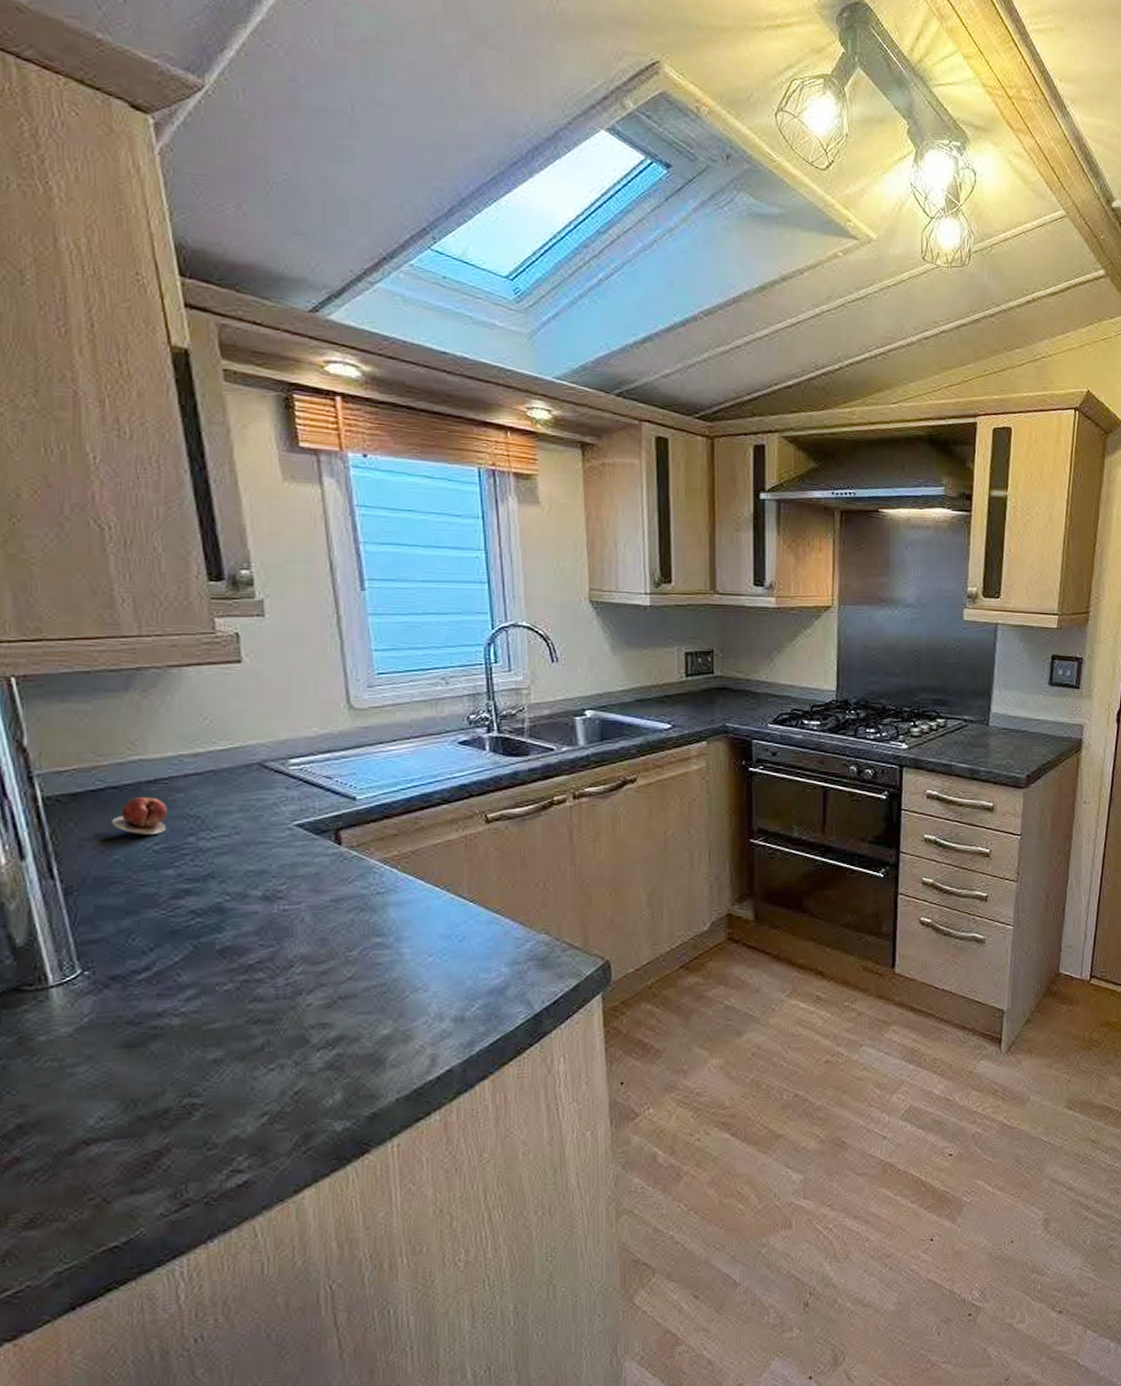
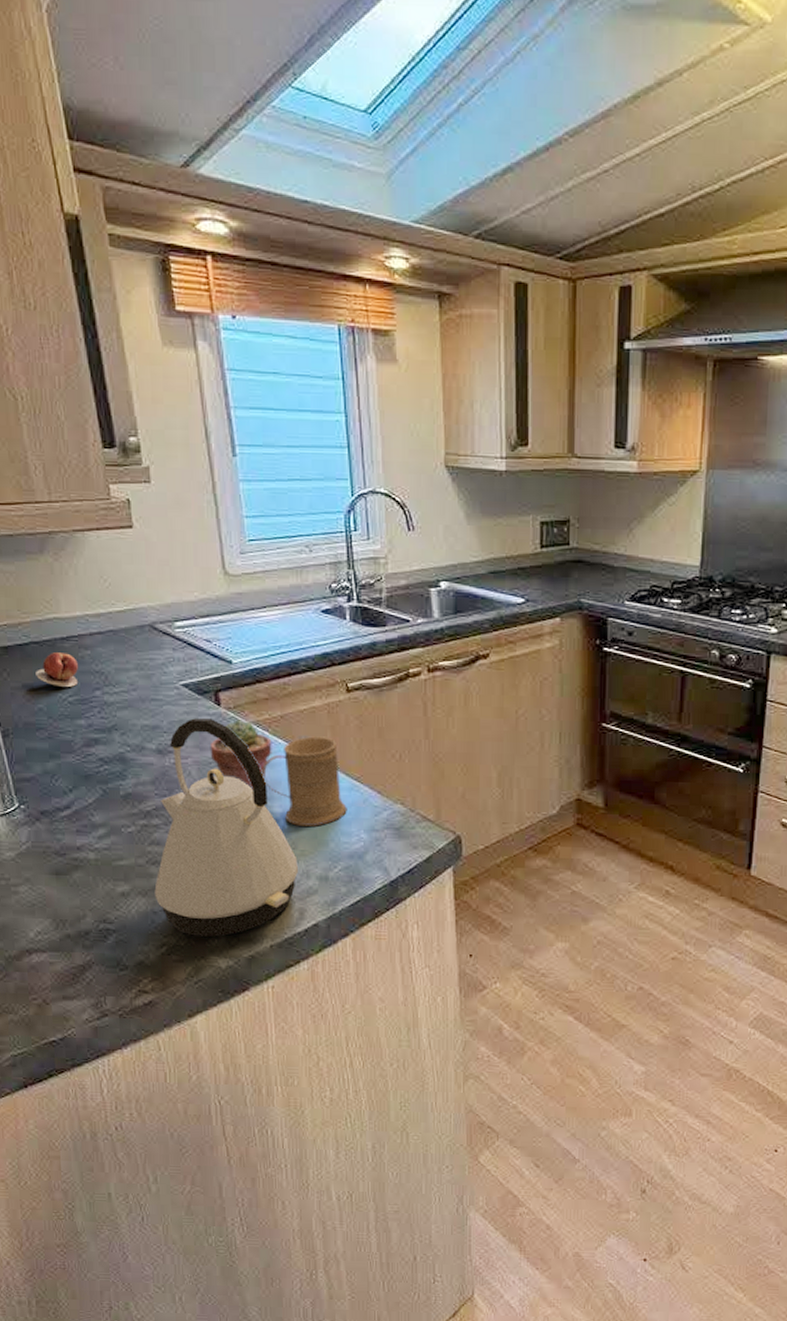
kettle: none [255,859,431,1100] -> present [154,718,299,937]
potted succulent: none [327,858,401,932] -> present [209,719,272,790]
mug: none [388,870,486,966] -> present [261,736,347,826]

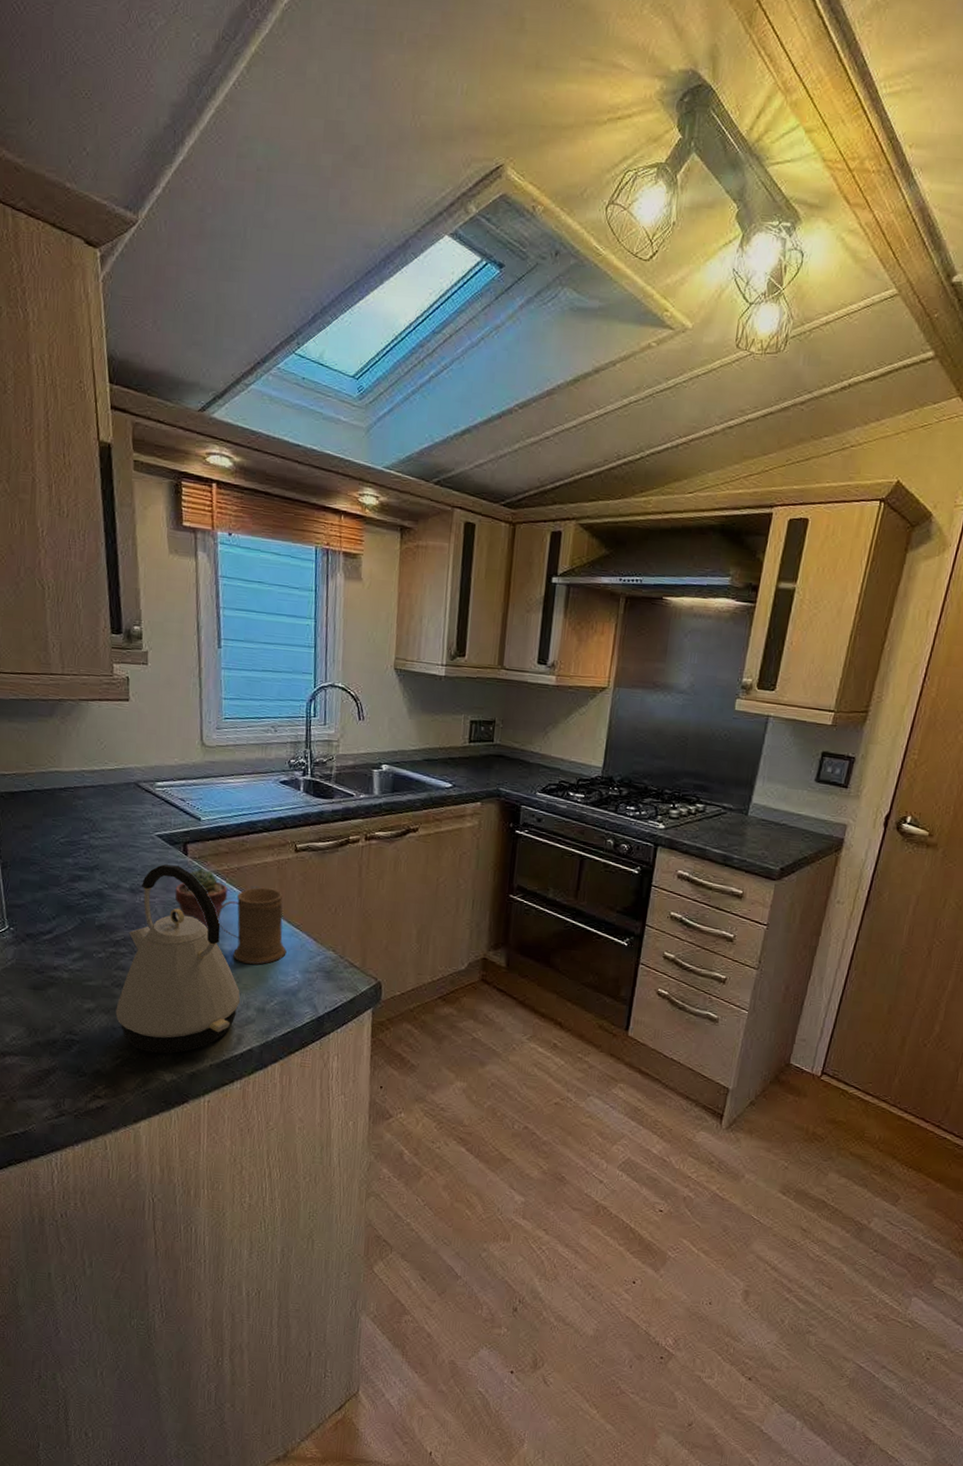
apple: present [36,652,79,687] -> none [35,800,71,830]

